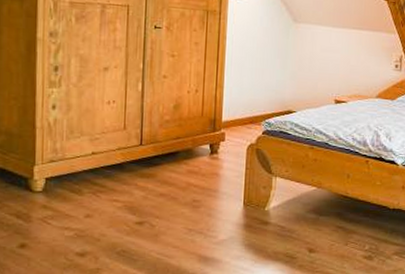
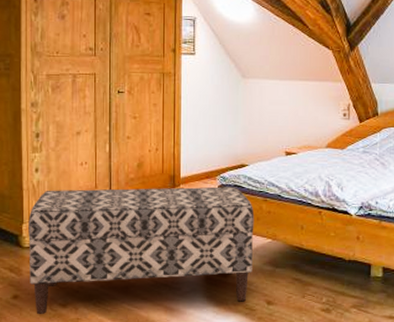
bench: none [41,129,300,265] -> present [28,186,254,315]

